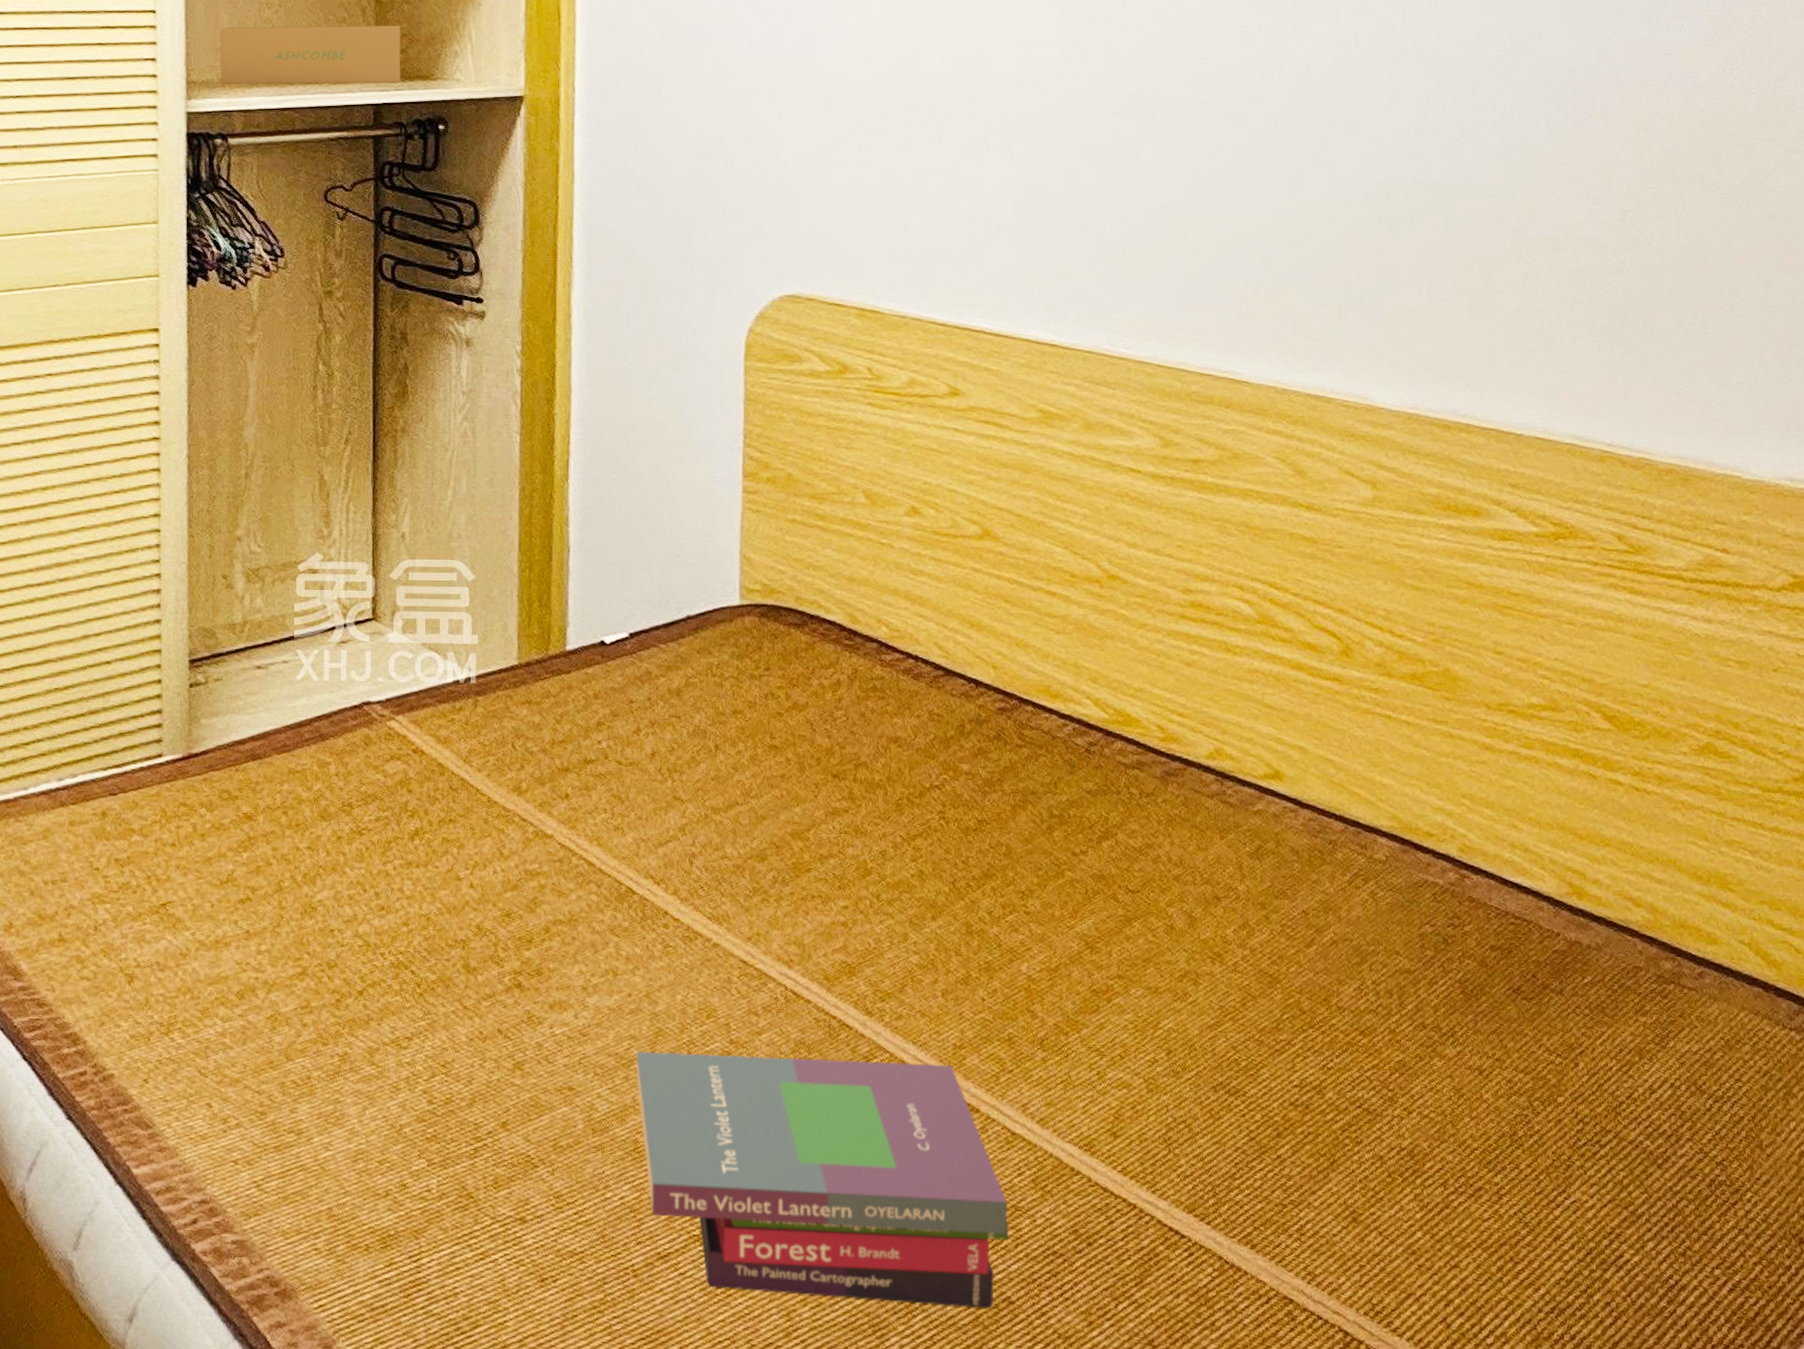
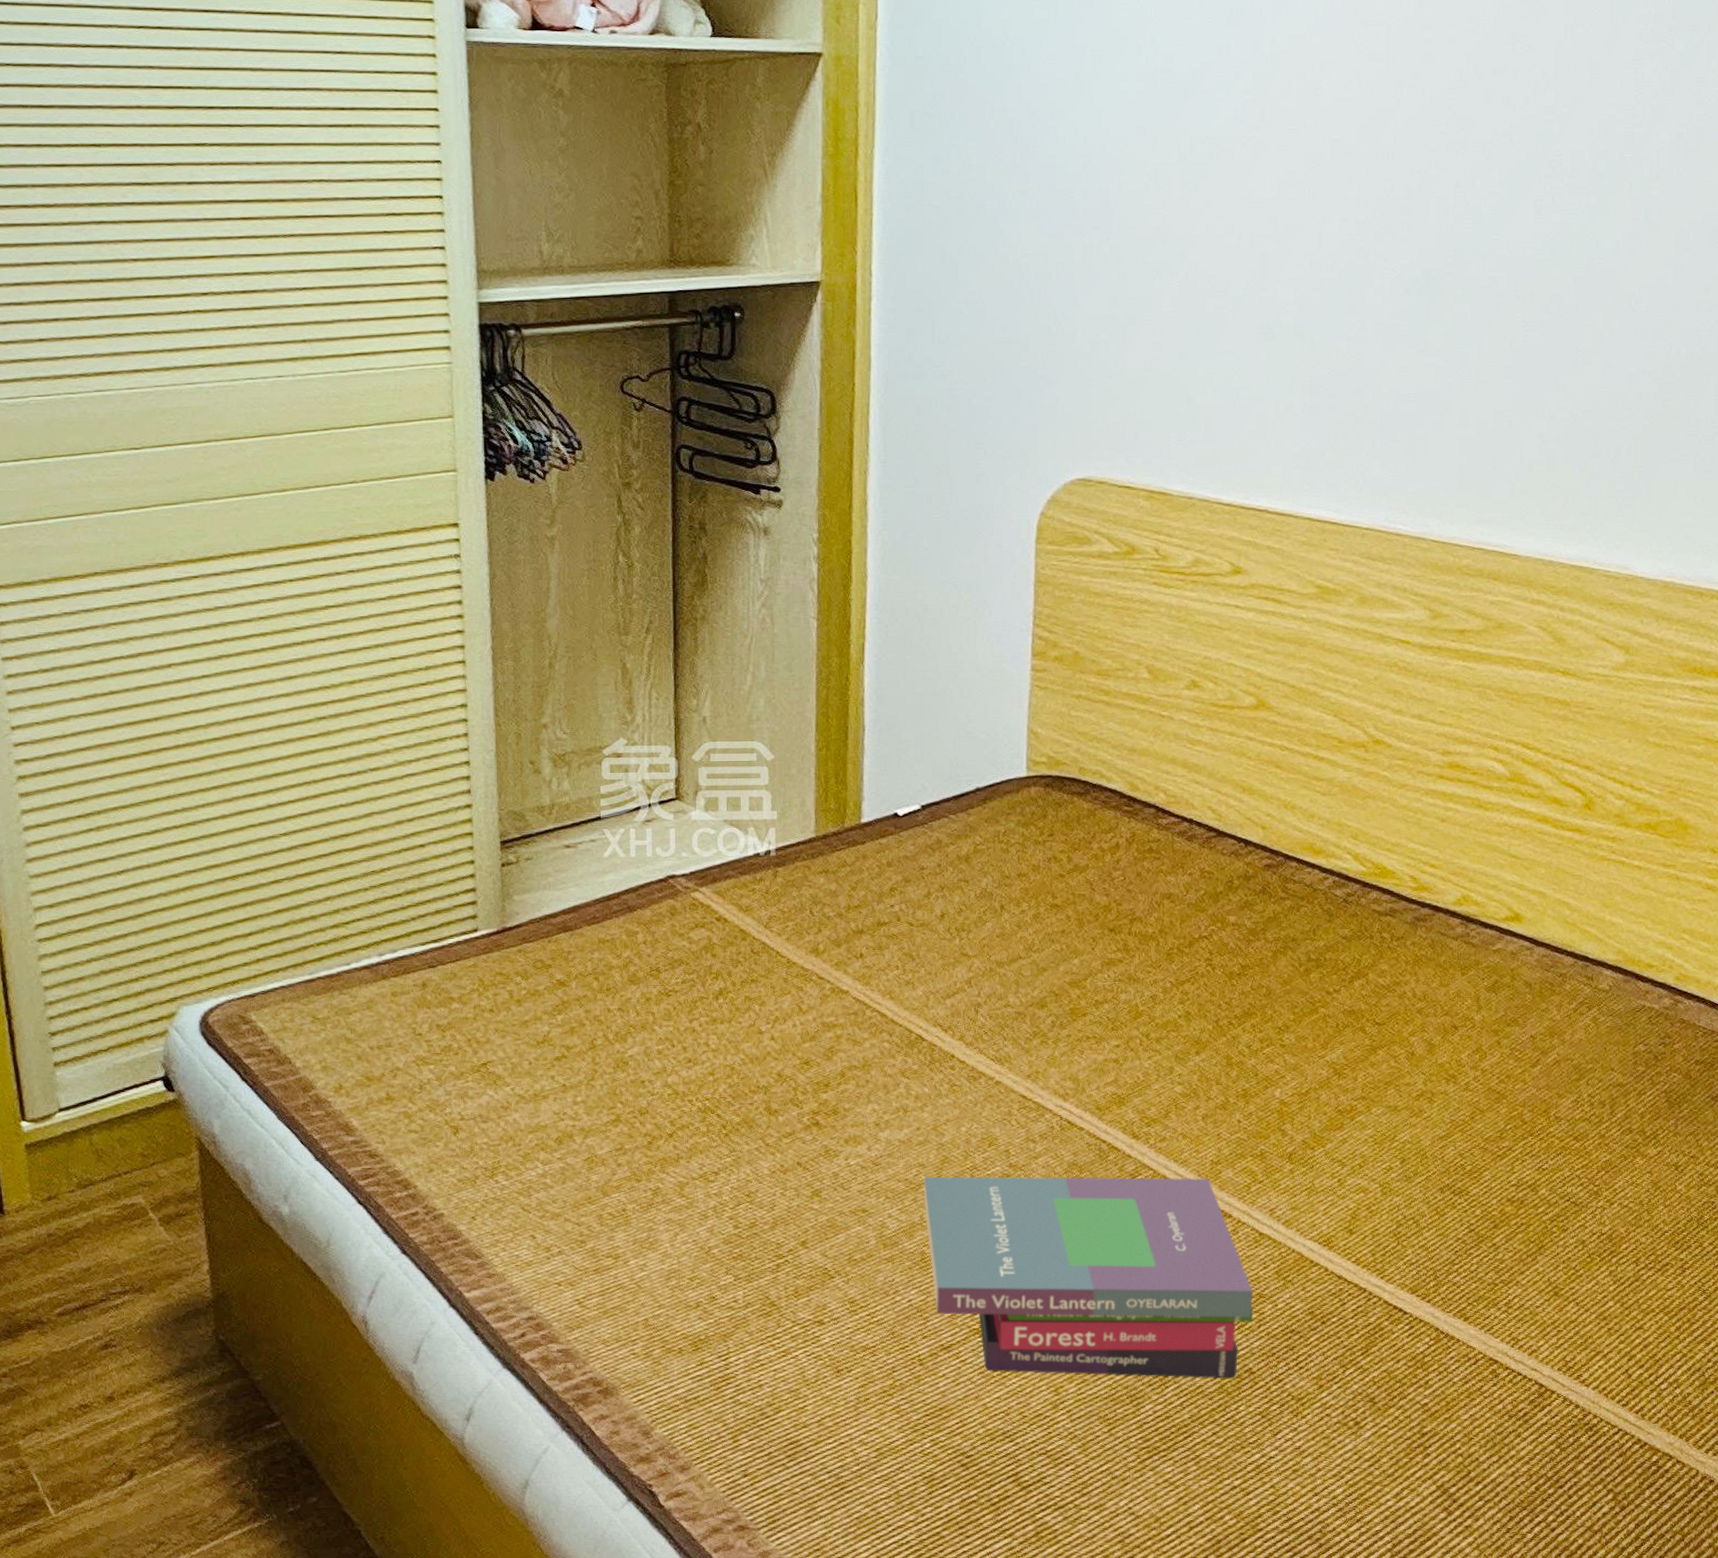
box: present [220,25,402,84] -> none [509,209,696,272]

